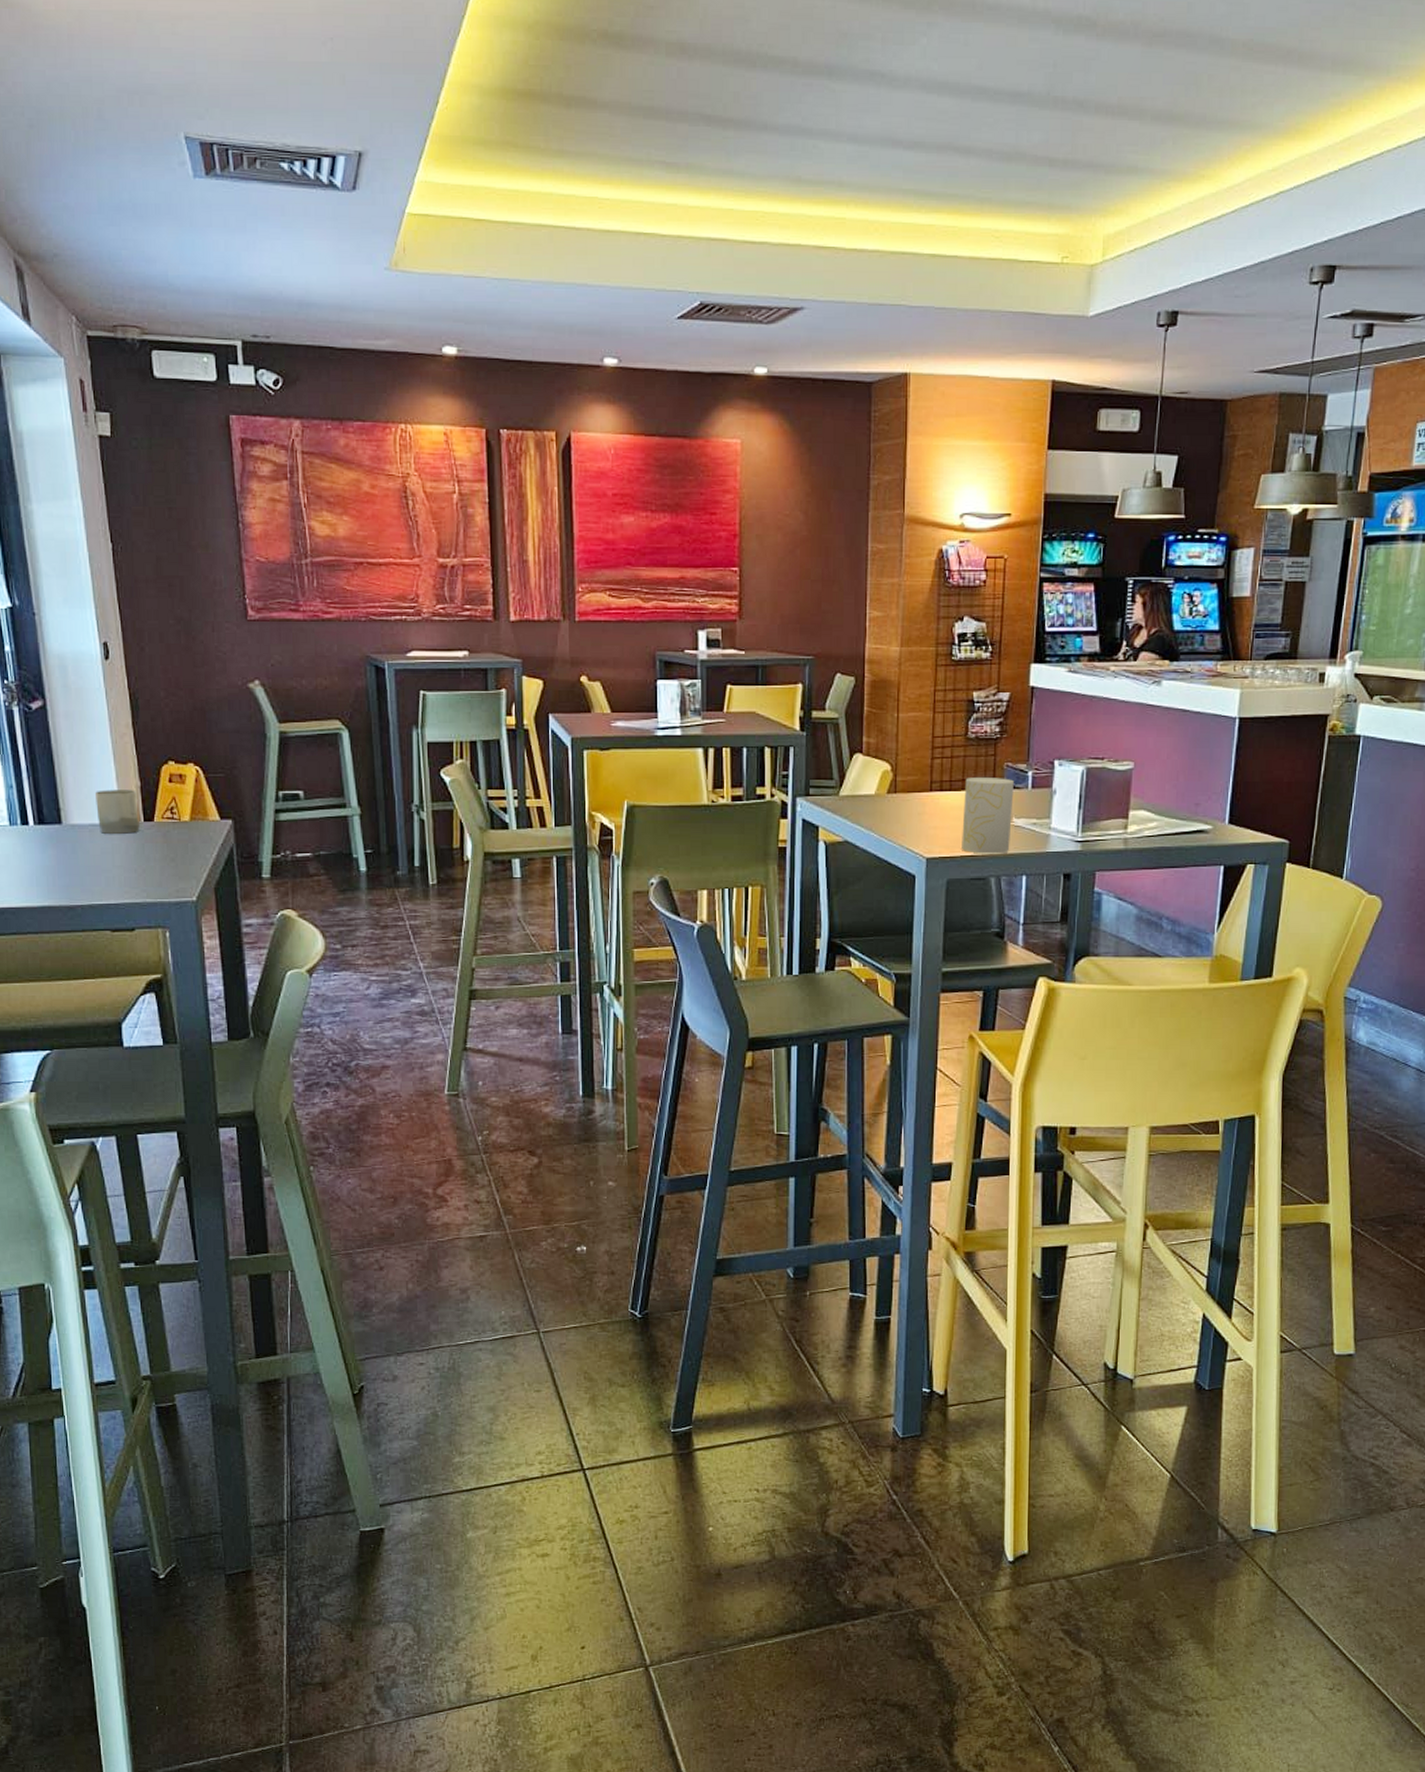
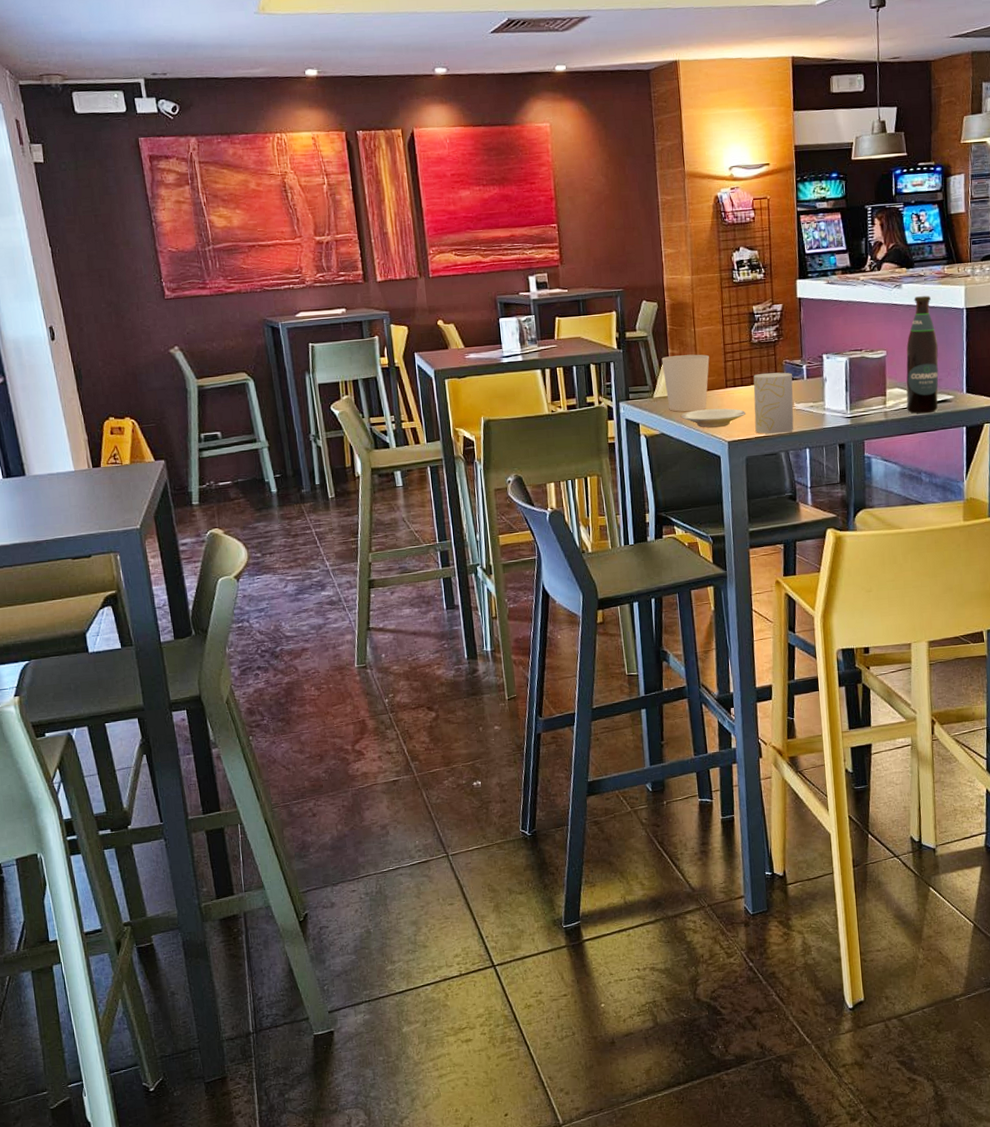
cup: present [95,789,141,834] -> none [51,443,90,481]
dixie cup: none [853,746,913,817] -> present [661,354,710,413]
saucer: none [870,816,953,840] -> present [680,408,746,428]
bottle: none [1152,697,1200,845] -> present [906,295,939,414]

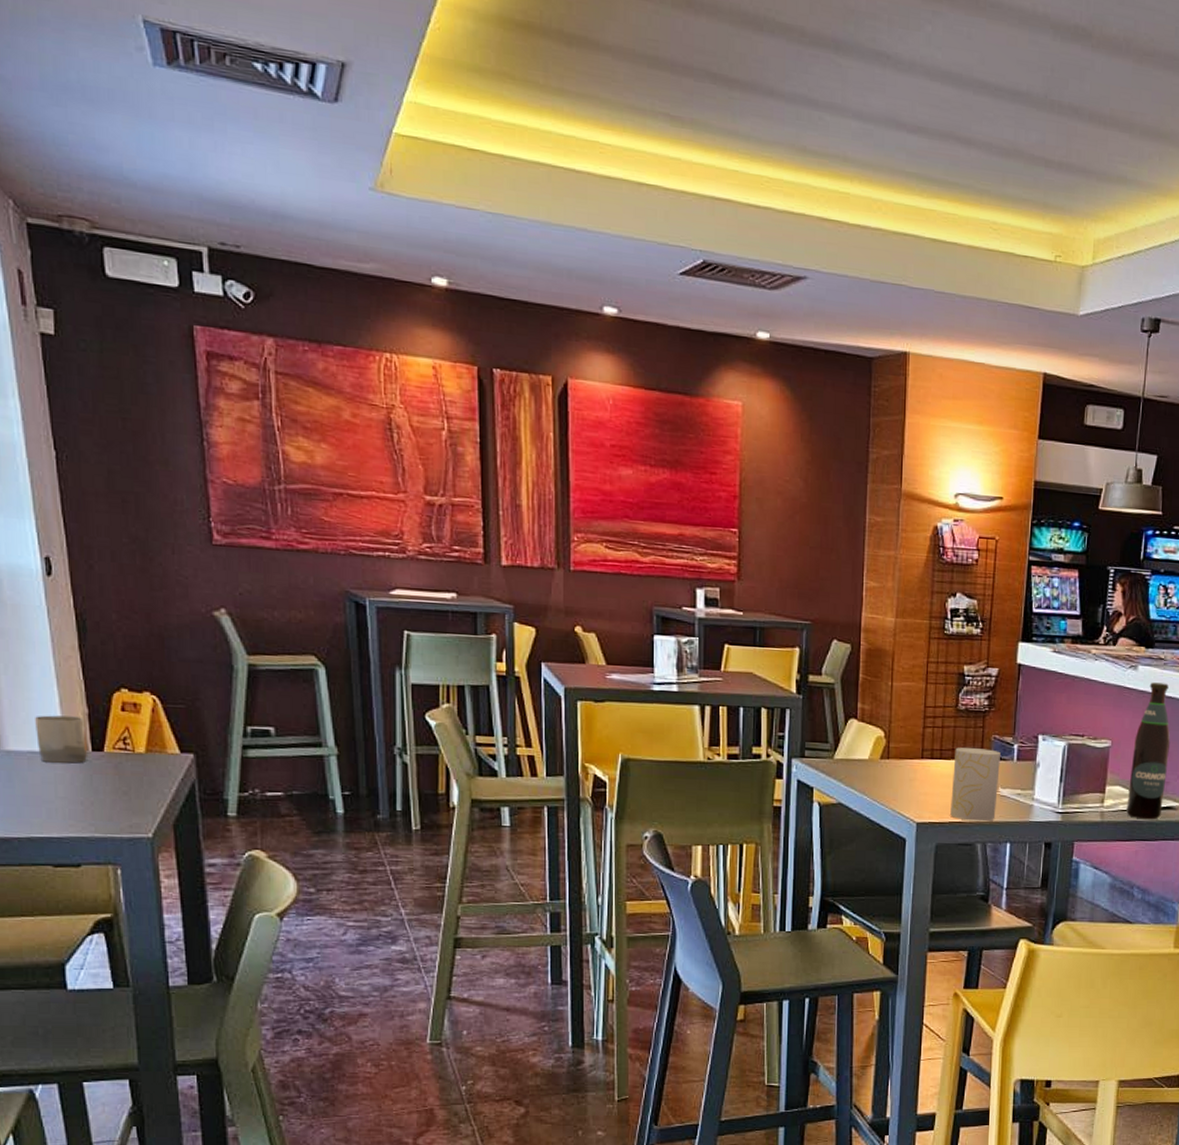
cup: none [51,443,90,481] -> present [35,715,89,764]
dixie cup: present [661,354,710,413] -> none [848,711,906,782]
saucer: present [680,408,746,428] -> none [864,780,942,805]

